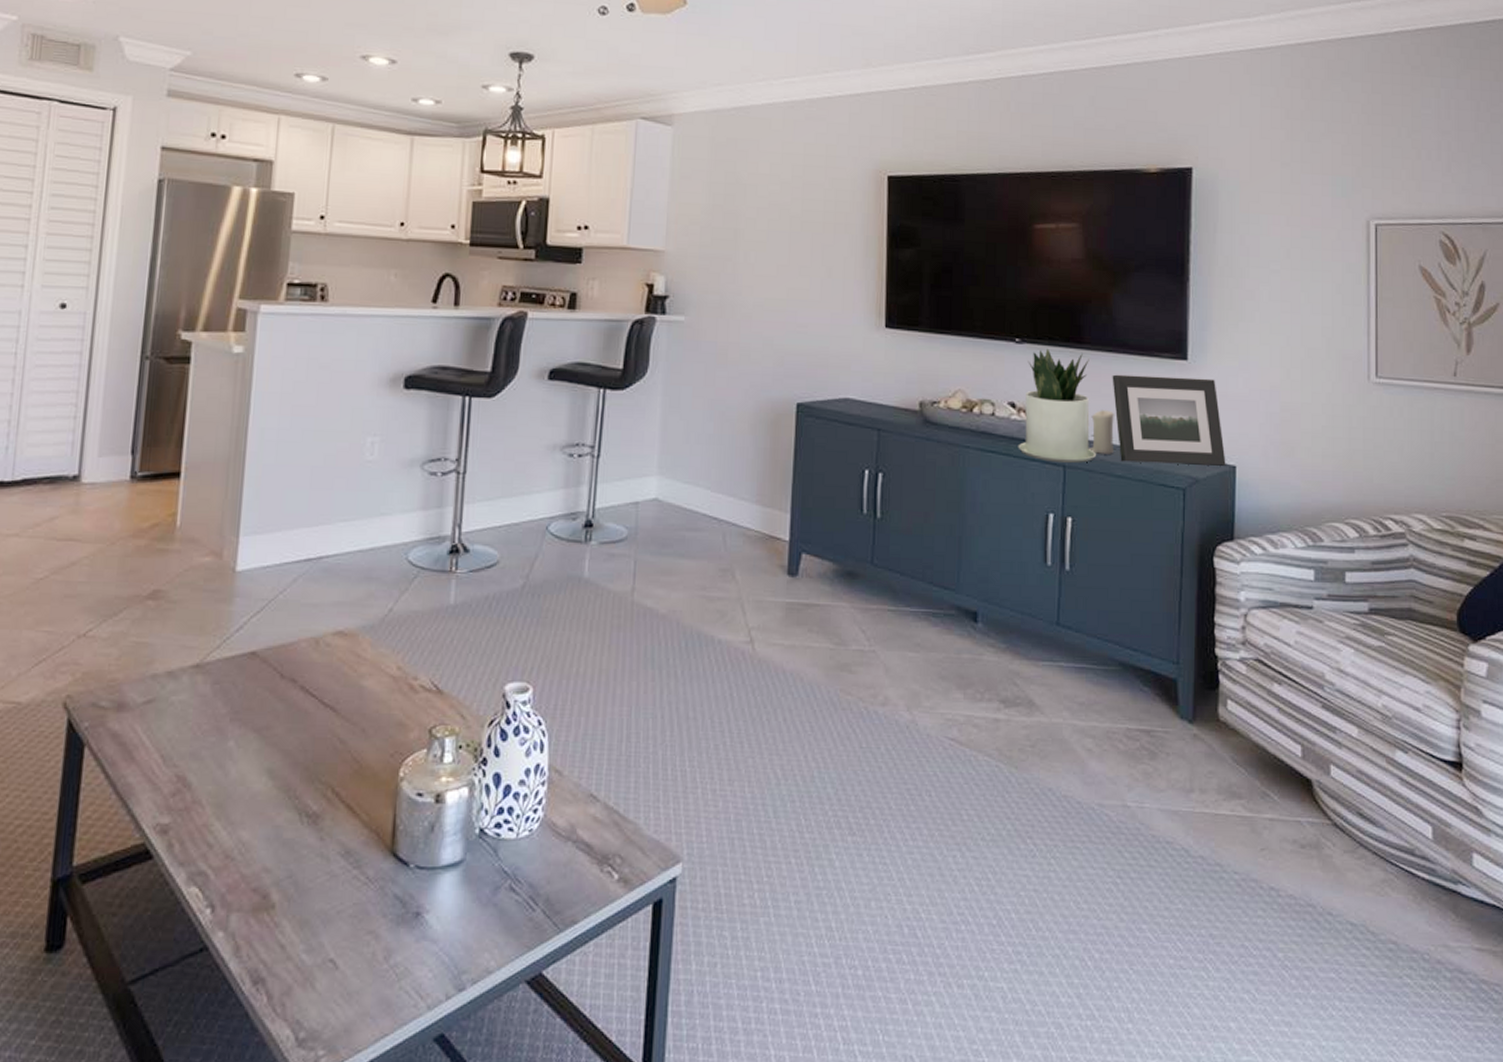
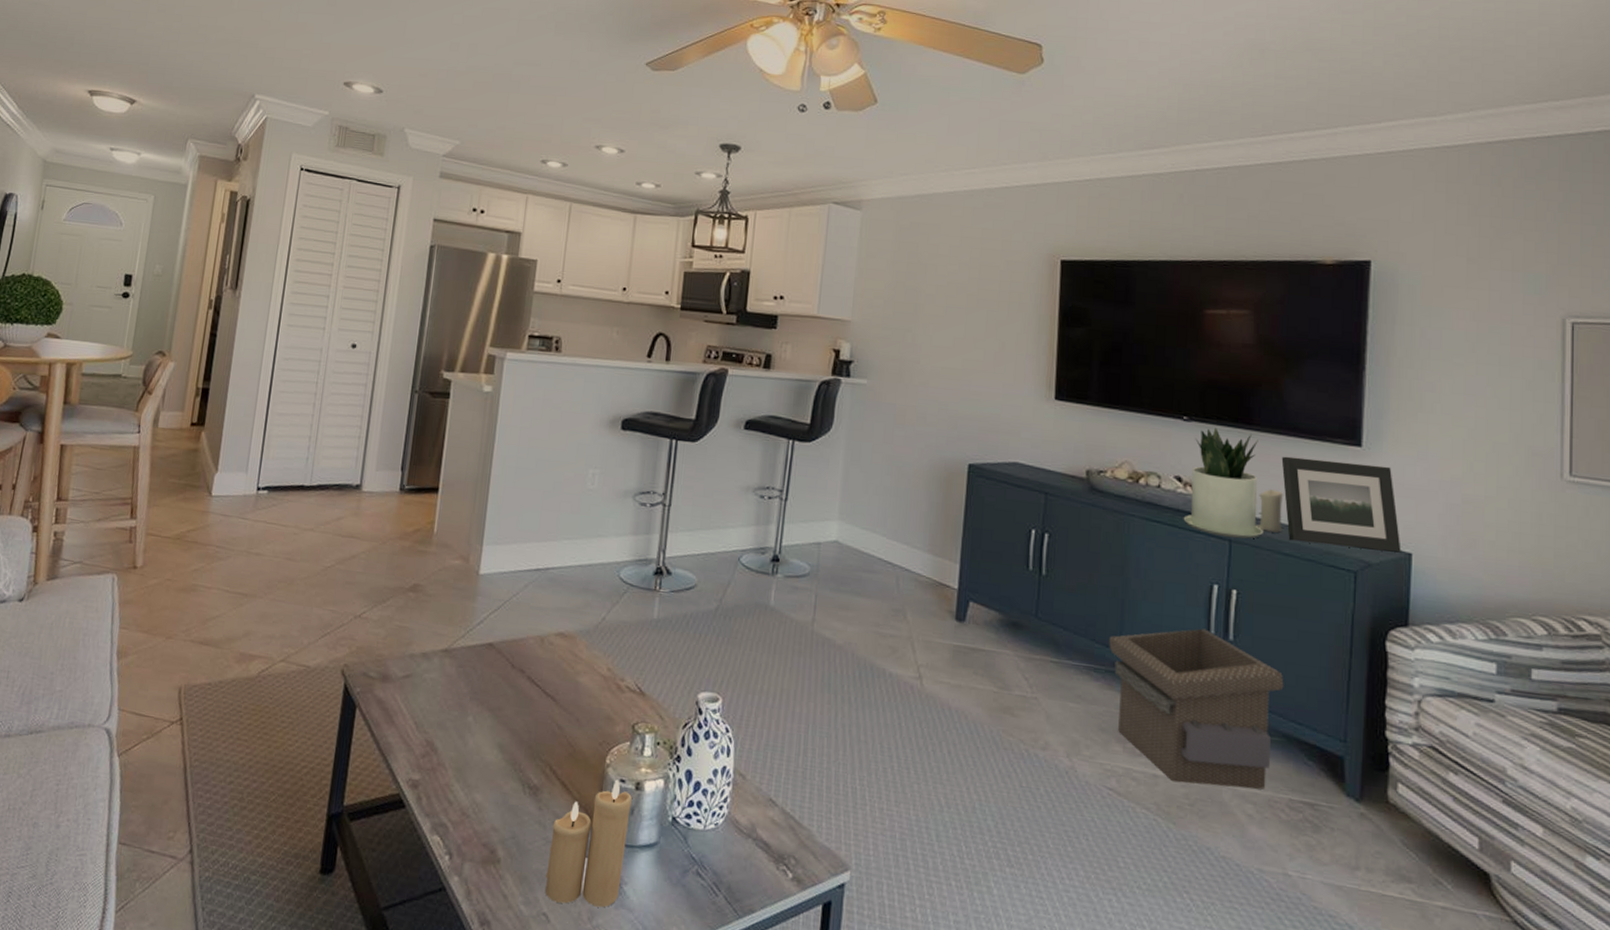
candle: none [330,794,431,945] -> present [544,779,632,908]
storage basket: none [947,560,1119,724] -> present [1109,628,1284,790]

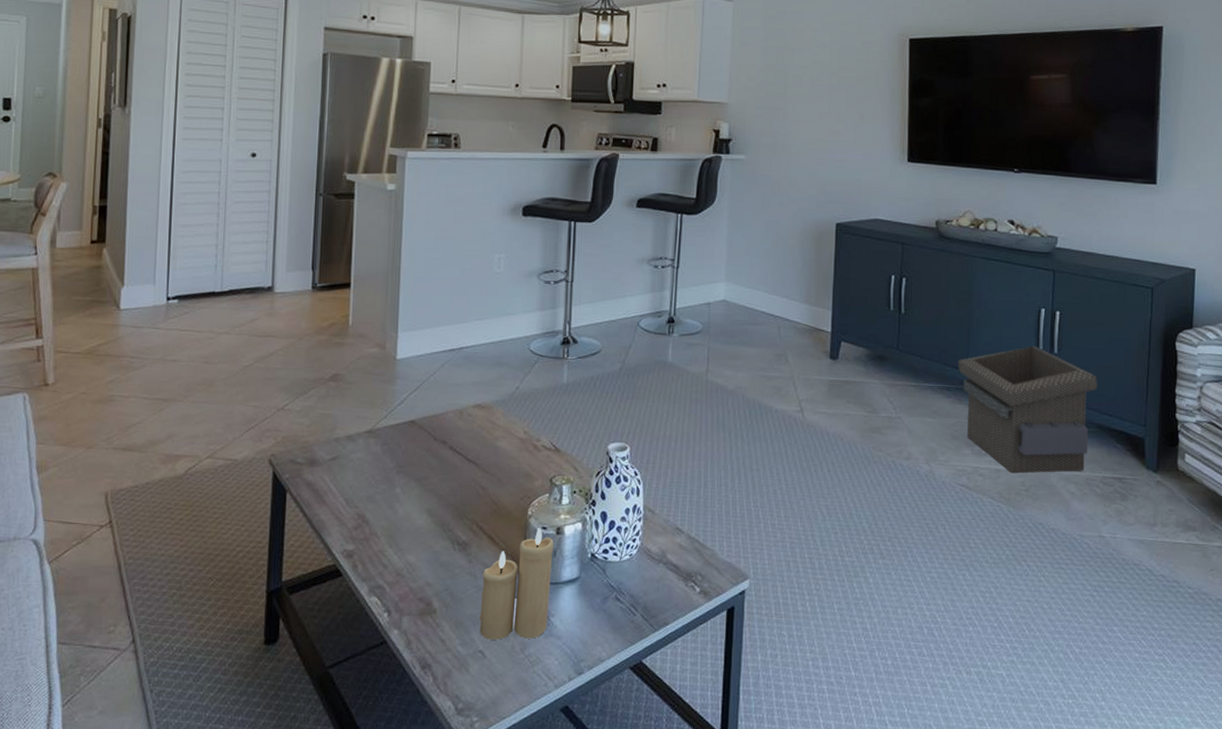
planter: present [1183,427,1263,539] -> none [1016,177,1080,269]
candle: present [1256,489,1283,533] -> none [1074,225,1095,261]
picture frame: present [1281,456,1401,553] -> none [1093,196,1187,269]

